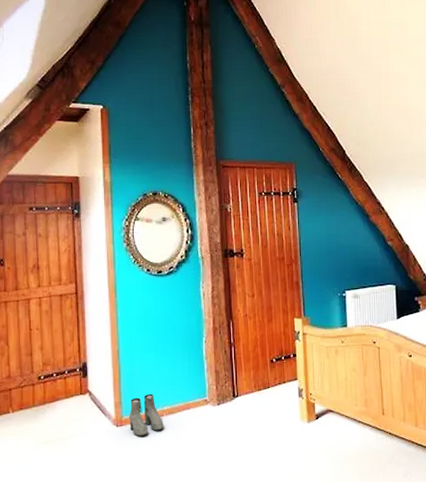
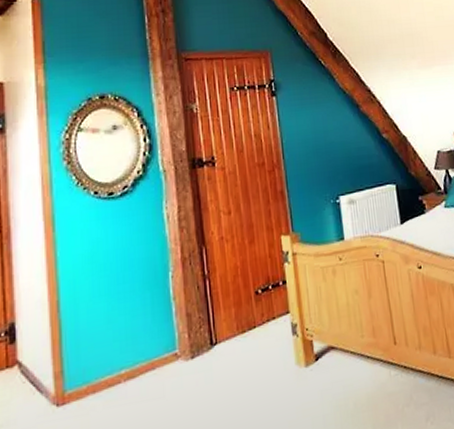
boots: present [129,393,164,436] -> none [74,354,121,416]

